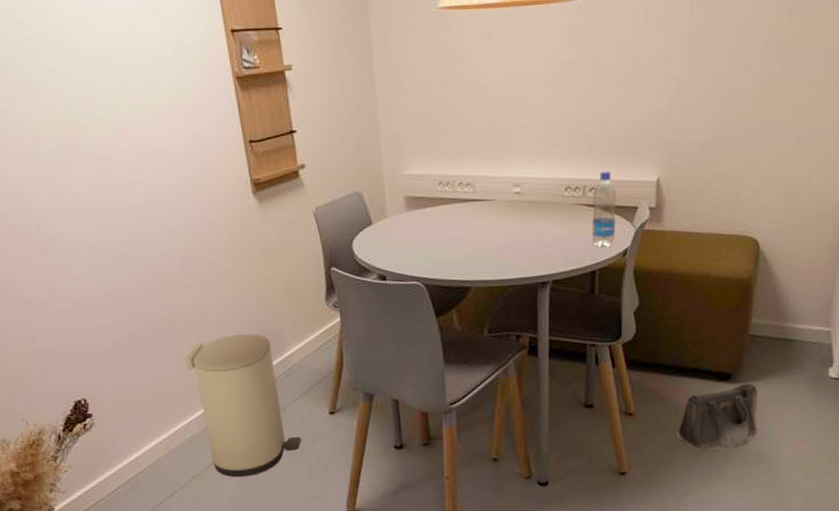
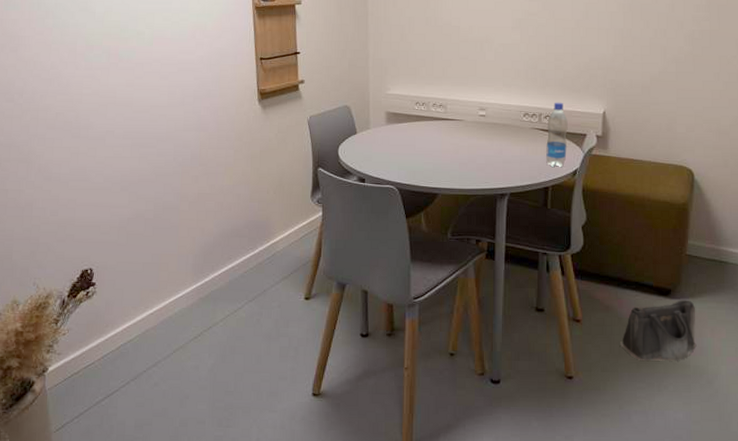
pedal bin: present [184,334,302,478] -> none [182,221,278,353]

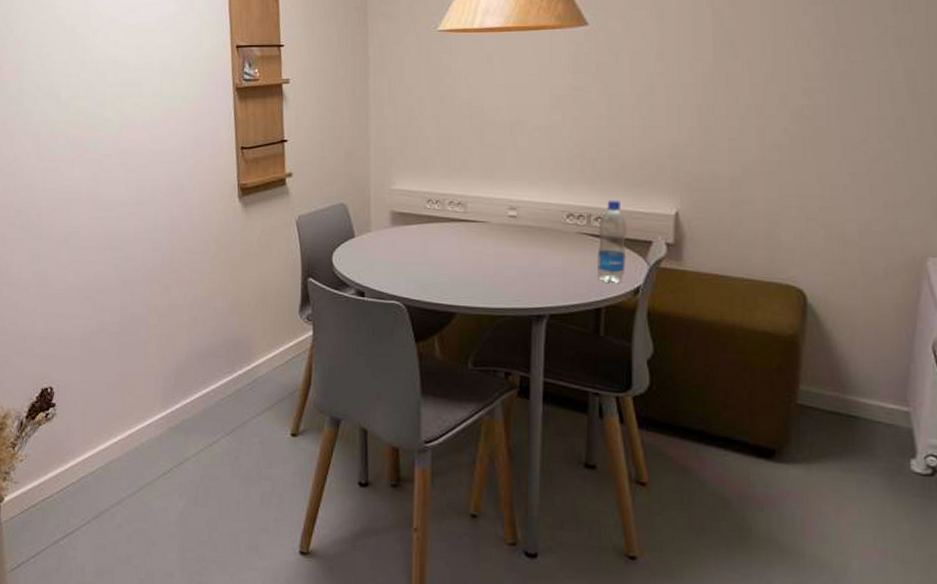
saddlebag: present [619,300,697,361] -> none [701,464,815,548]

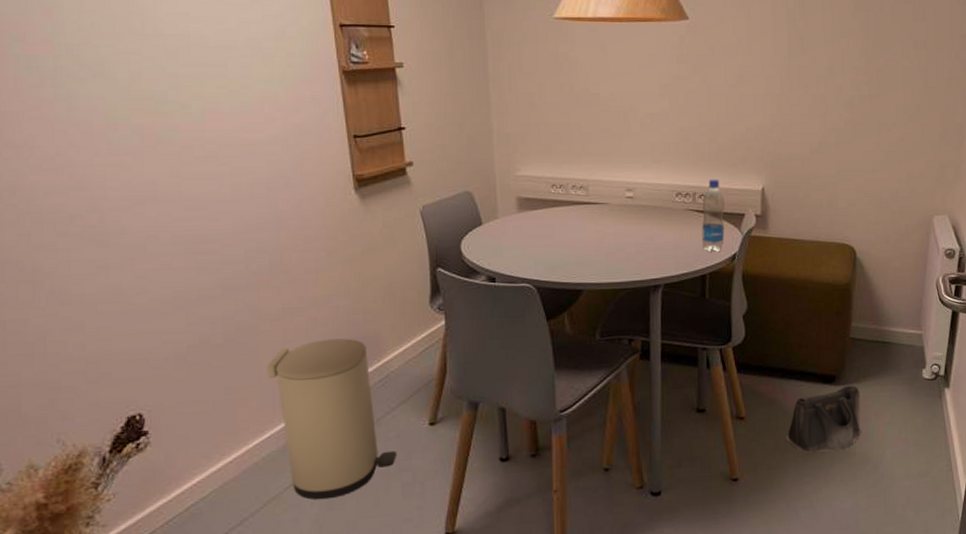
pedal bin: none [151,338,260,494] -> present [266,338,398,500]
saddlebag: none [701,464,815,548] -> present [785,385,862,453]

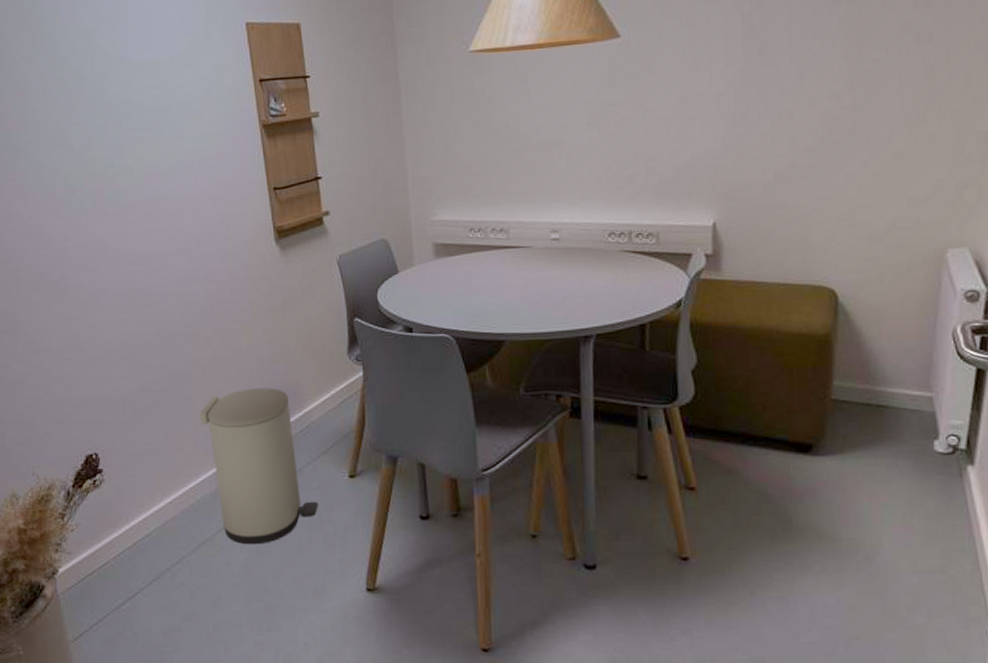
bottle: present [702,179,725,252] -> none [640,215,668,298]
saddlebag: present [785,385,862,453] -> none [747,456,850,534]

